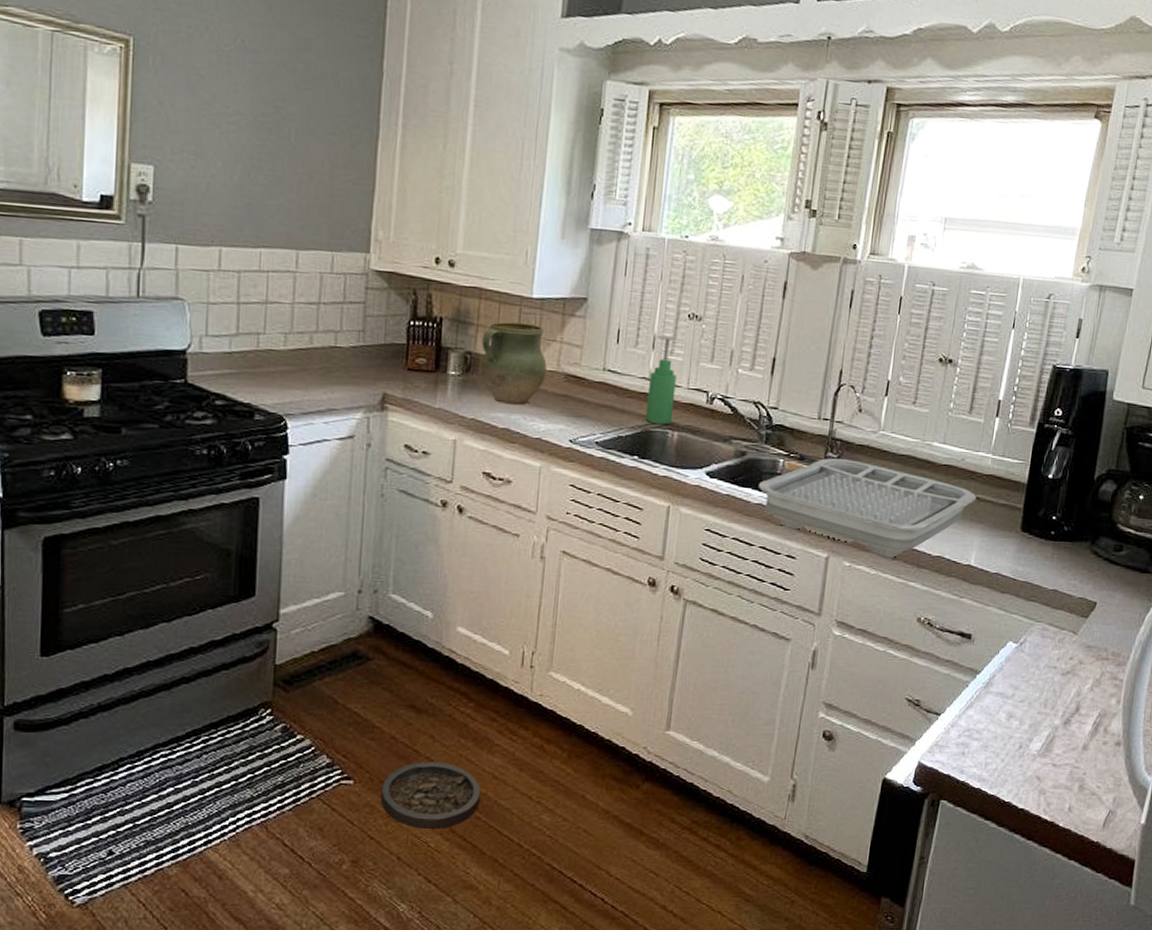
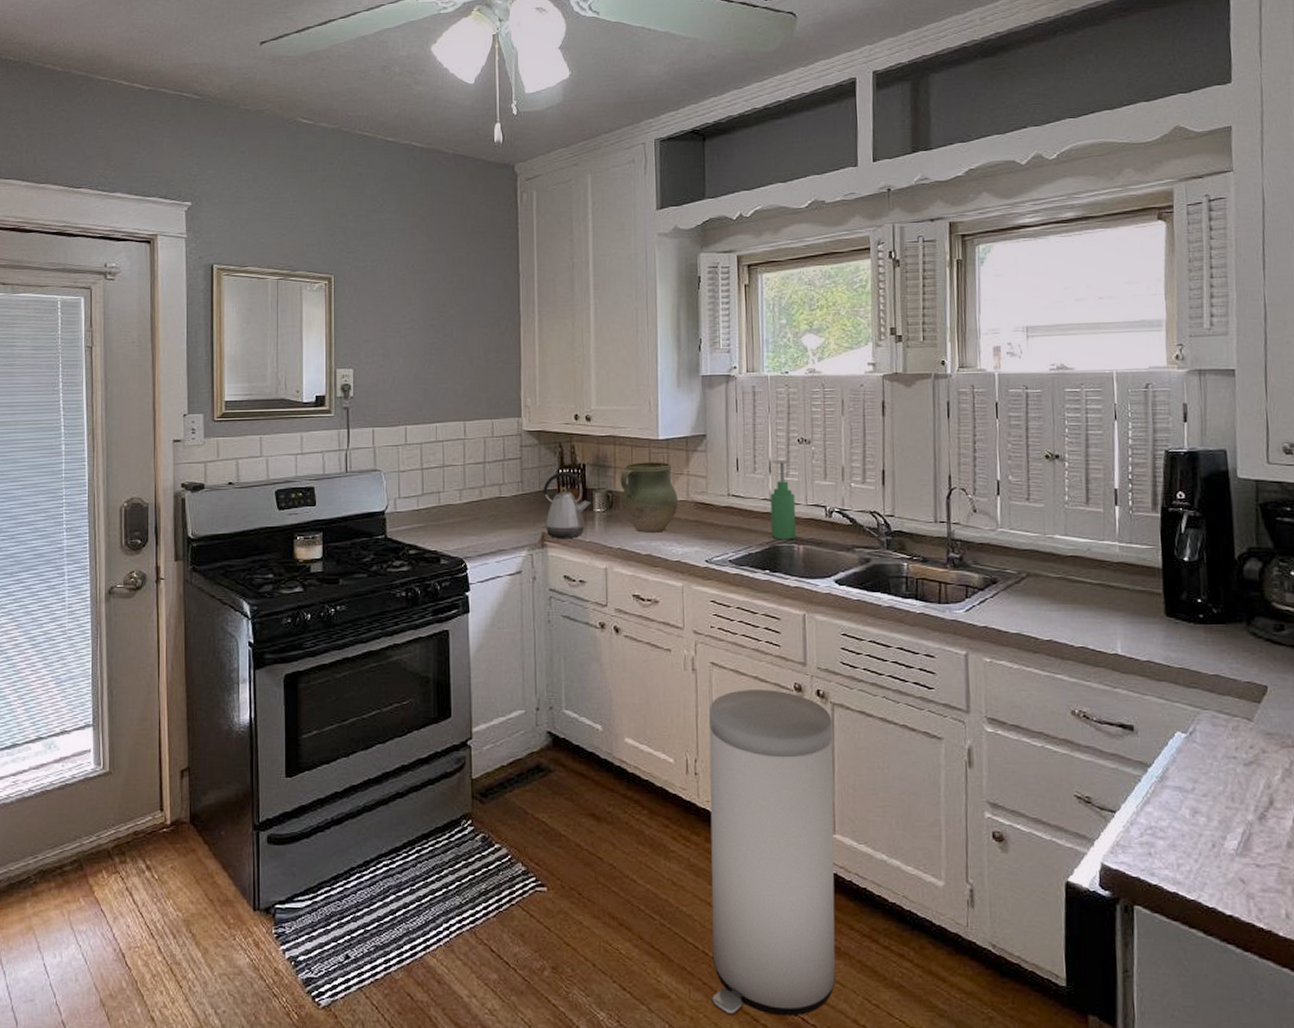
pet bowl: present [380,762,481,829] -> none [572,869,663,935]
kettle: none [382,324,444,403] -> present [541,472,590,539]
pedal bin: none [520,581,683,906] -> present [709,690,836,1017]
dish rack: present [759,458,977,559] -> none [887,558,1111,652]

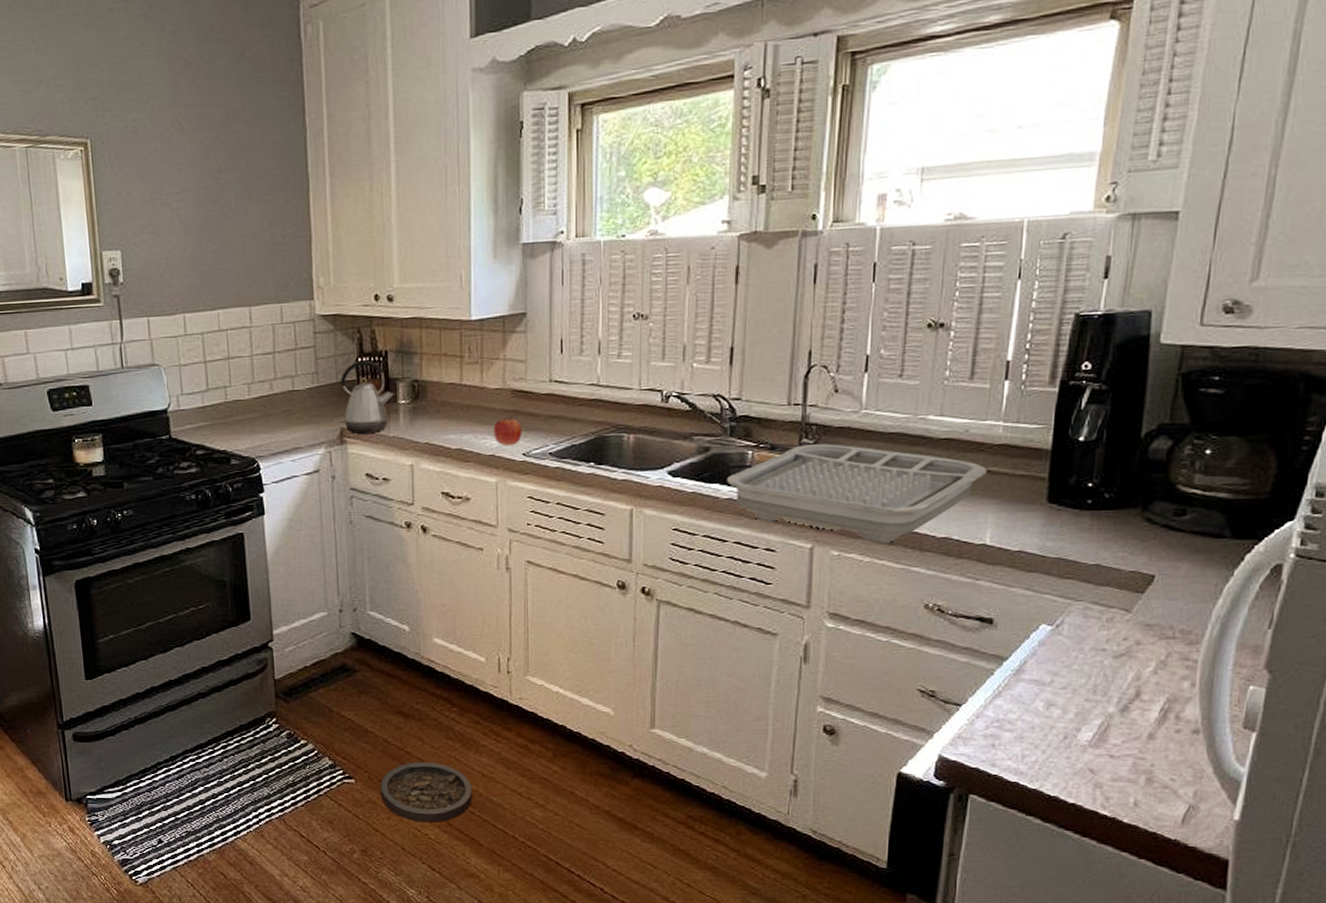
pet bowl: none [572,869,663,935] -> present [380,762,472,822]
ceramic jug: present [620,461,678,533] -> none [427,345,493,425]
fruit: none [679,525,705,554] -> present [493,416,522,447]
pedal bin: present [709,690,836,1017] -> none [520,588,657,894]
soap dispenser: present [770,459,797,540] -> none [597,338,627,429]
dish rack: none [887,558,1111,652] -> present [727,444,987,544]

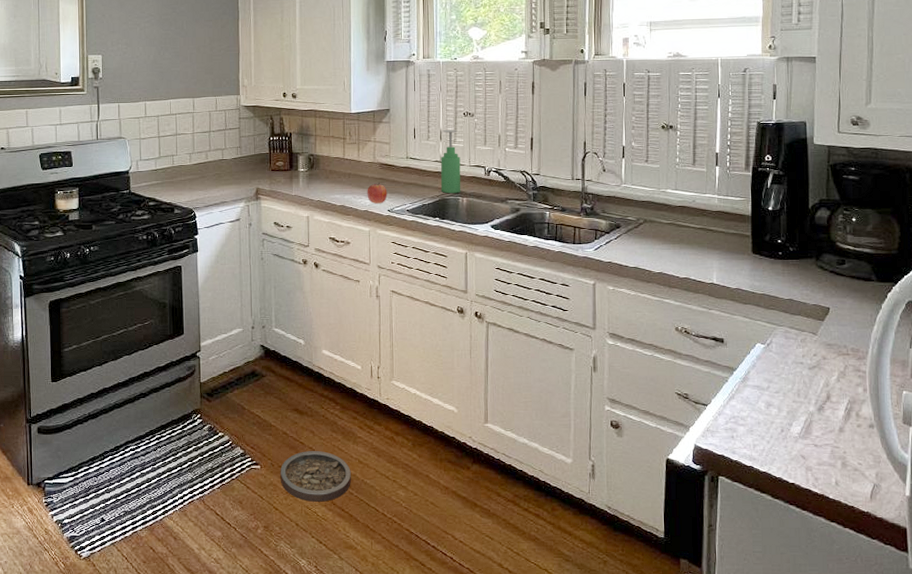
kettle: present [339,360,394,435] -> none [256,139,296,193]
soap dispenser: none [597,338,627,429] -> present [440,129,461,194]
dish rack: present [727,444,987,544] -> none [533,208,710,282]

